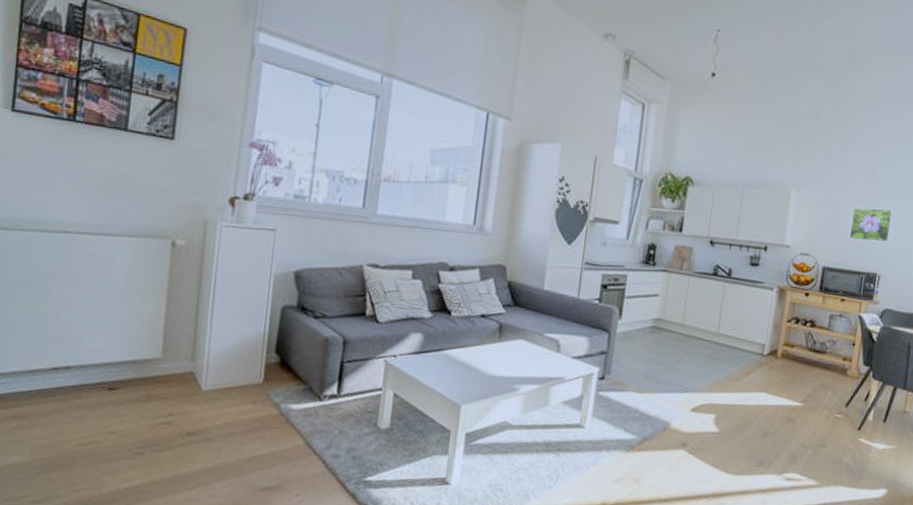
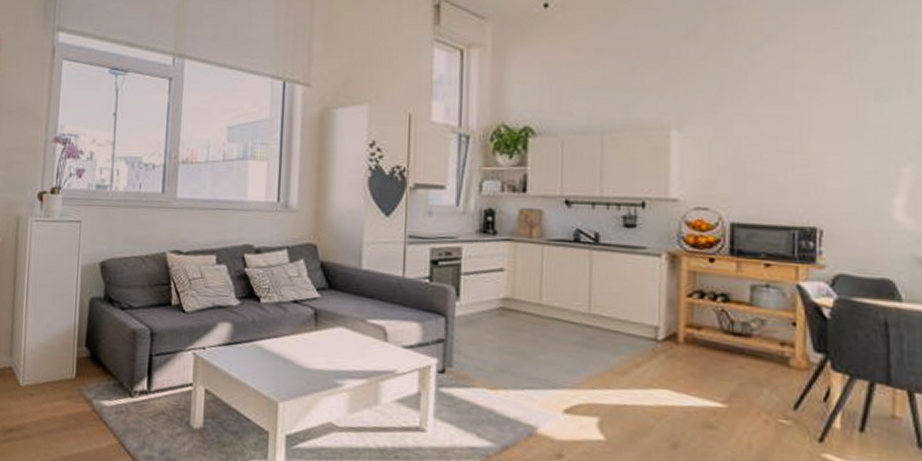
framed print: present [848,207,893,243] -> none [764,140,829,186]

